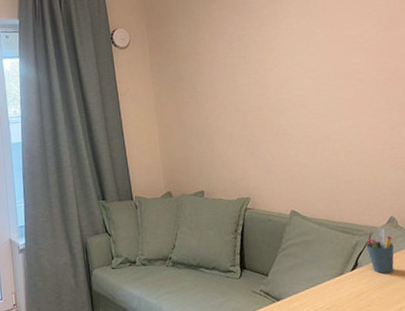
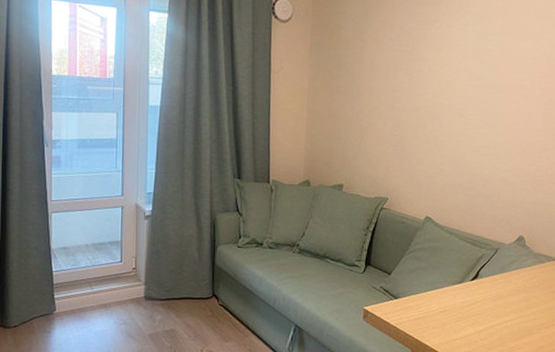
pen holder: present [365,228,394,274] -> none [490,245,517,287]

